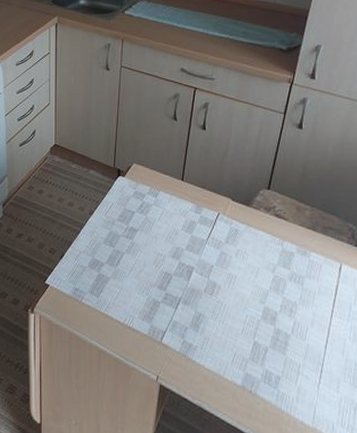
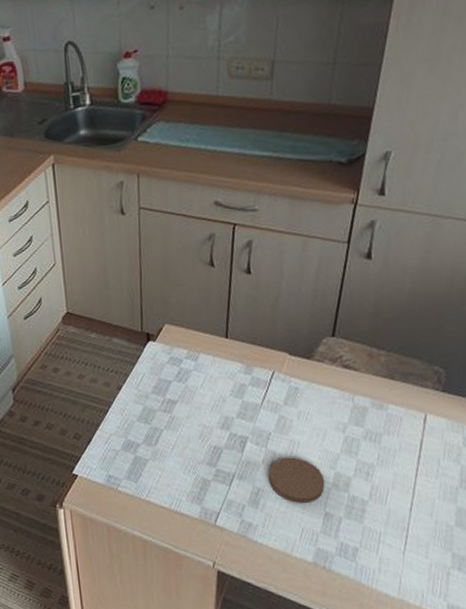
coaster: none [209,289,255,332] -> present [268,457,325,504]

